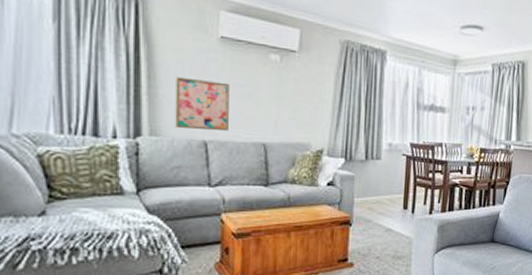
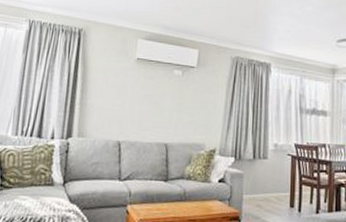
wall art: present [175,76,230,132] -> none [97,90,141,134]

